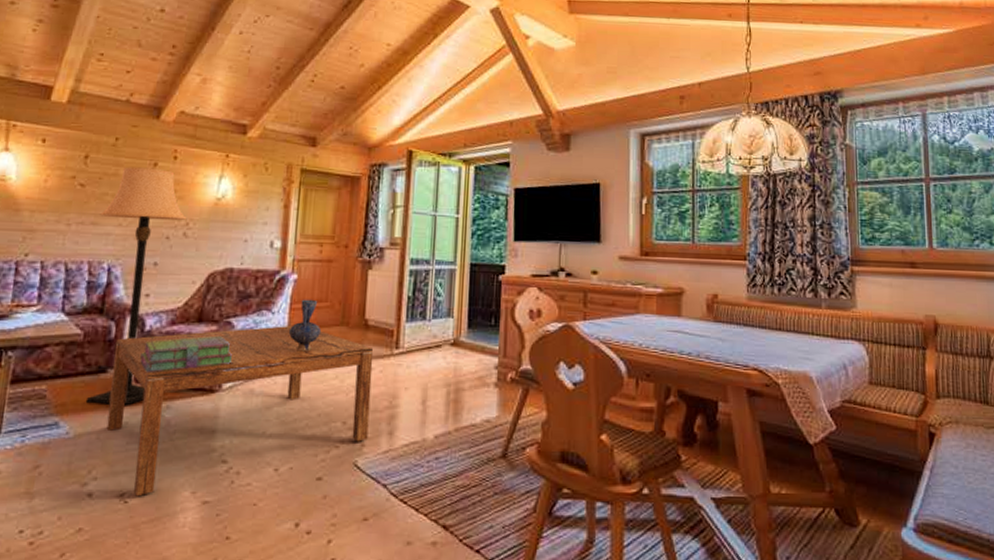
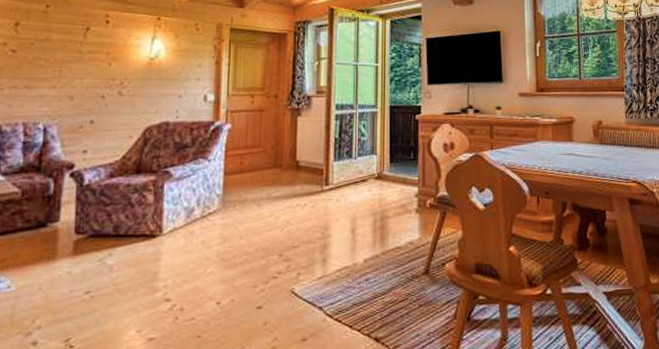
lamp: present [85,167,187,405] -> none [26,32,122,257]
coffee table: present [106,325,374,497] -> none [49,170,306,341]
stack of books: present [140,337,233,372] -> none [80,186,172,223]
vase: present [288,299,322,352] -> none [224,146,256,194]

